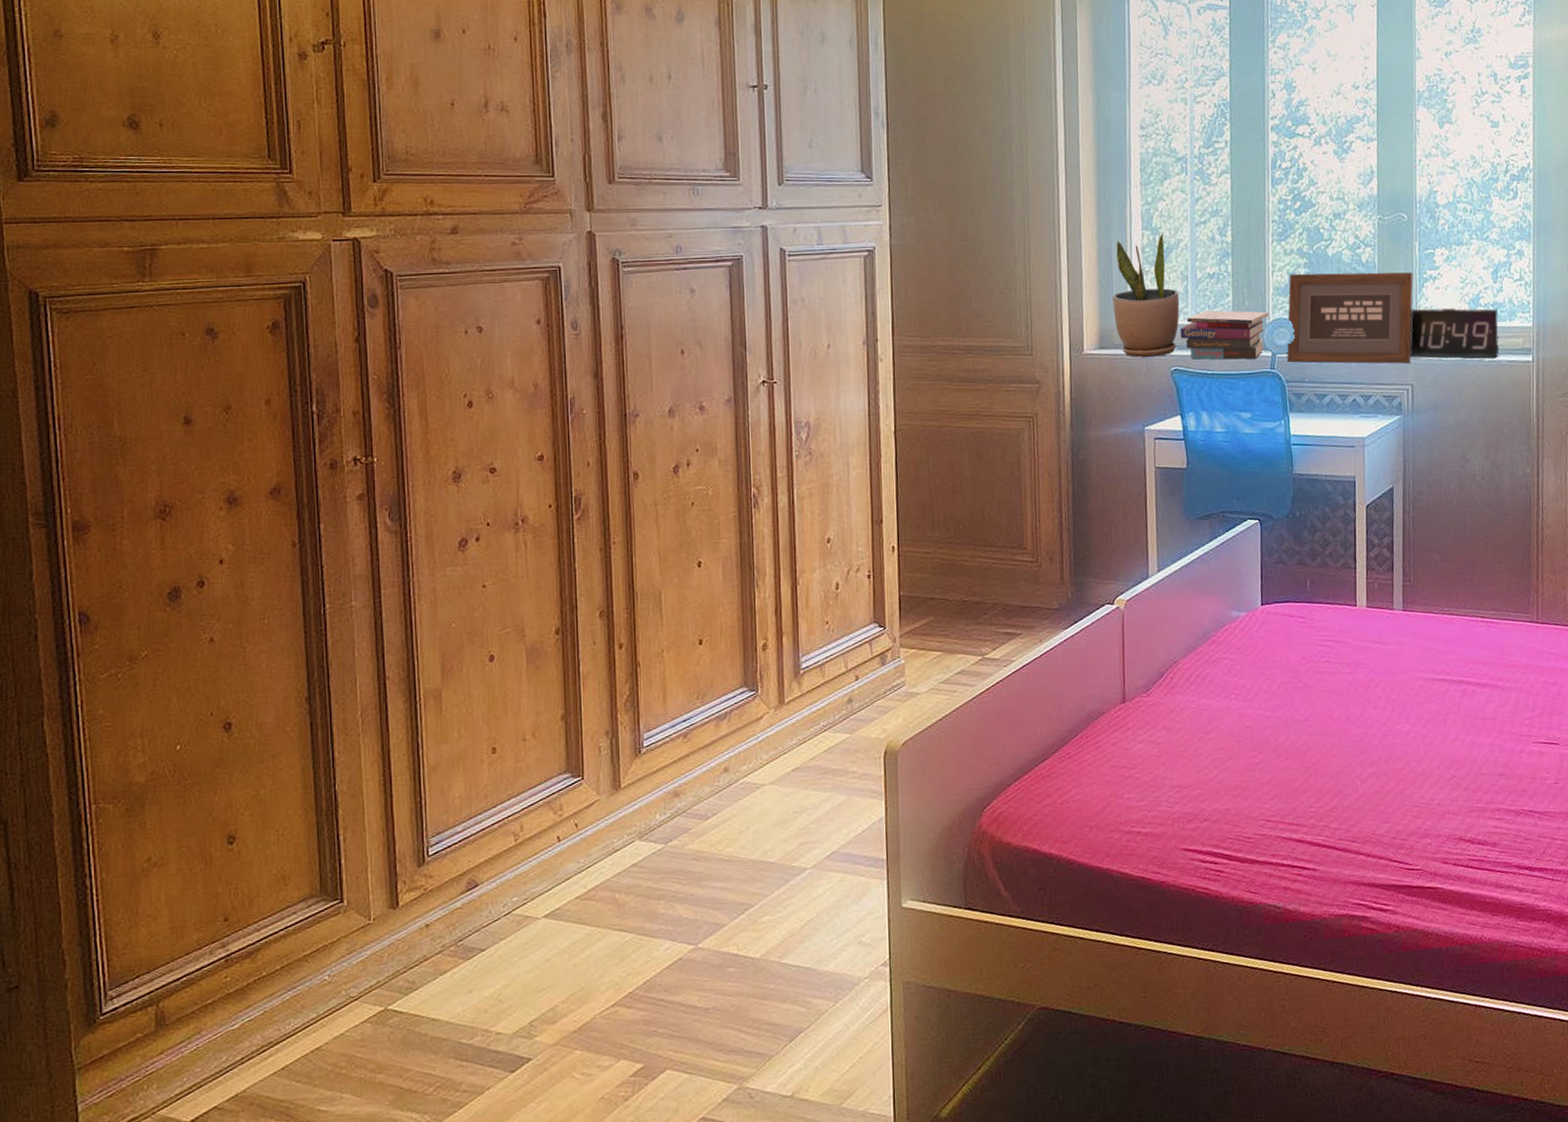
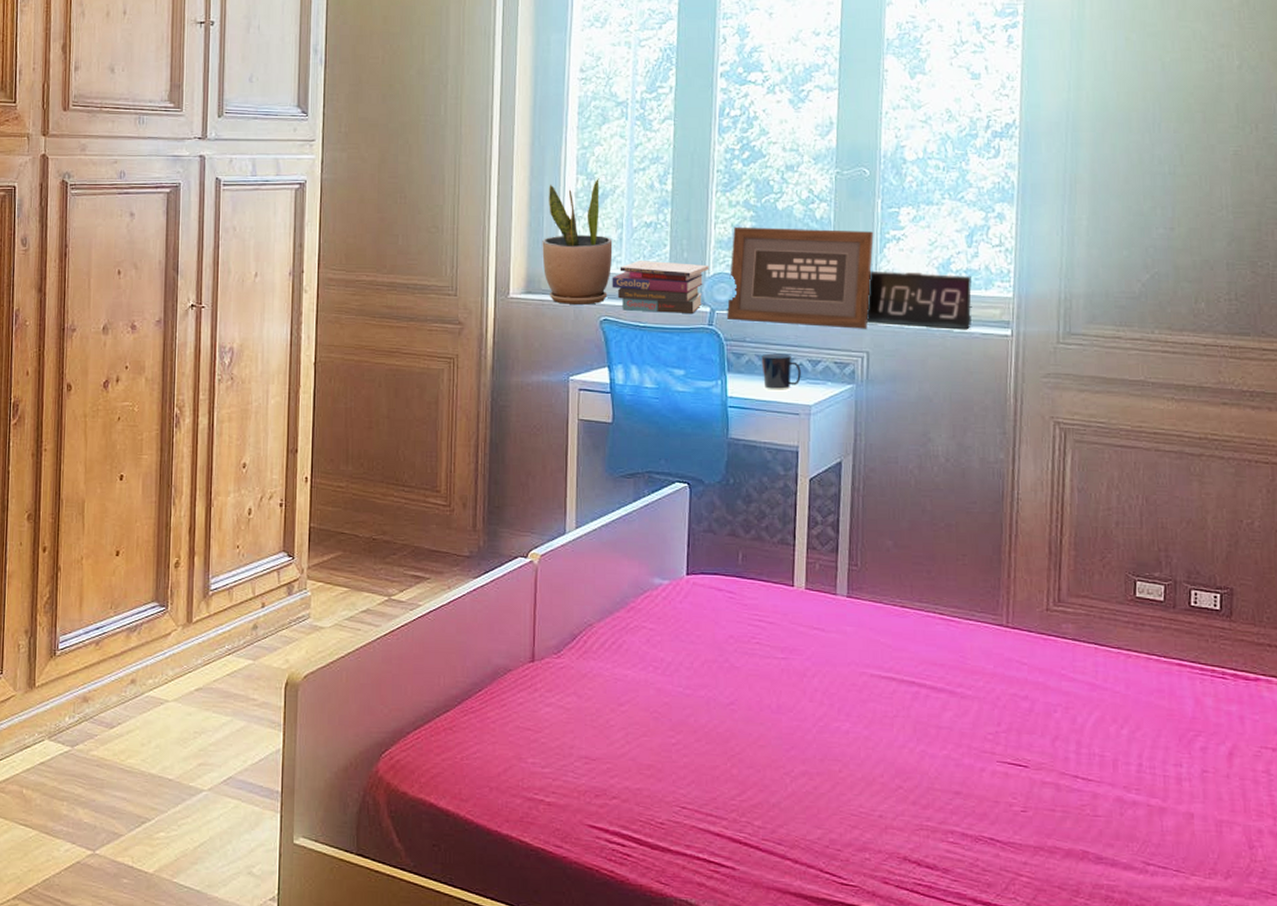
mug: none [1319,391,1355,427] -> present [761,353,801,392]

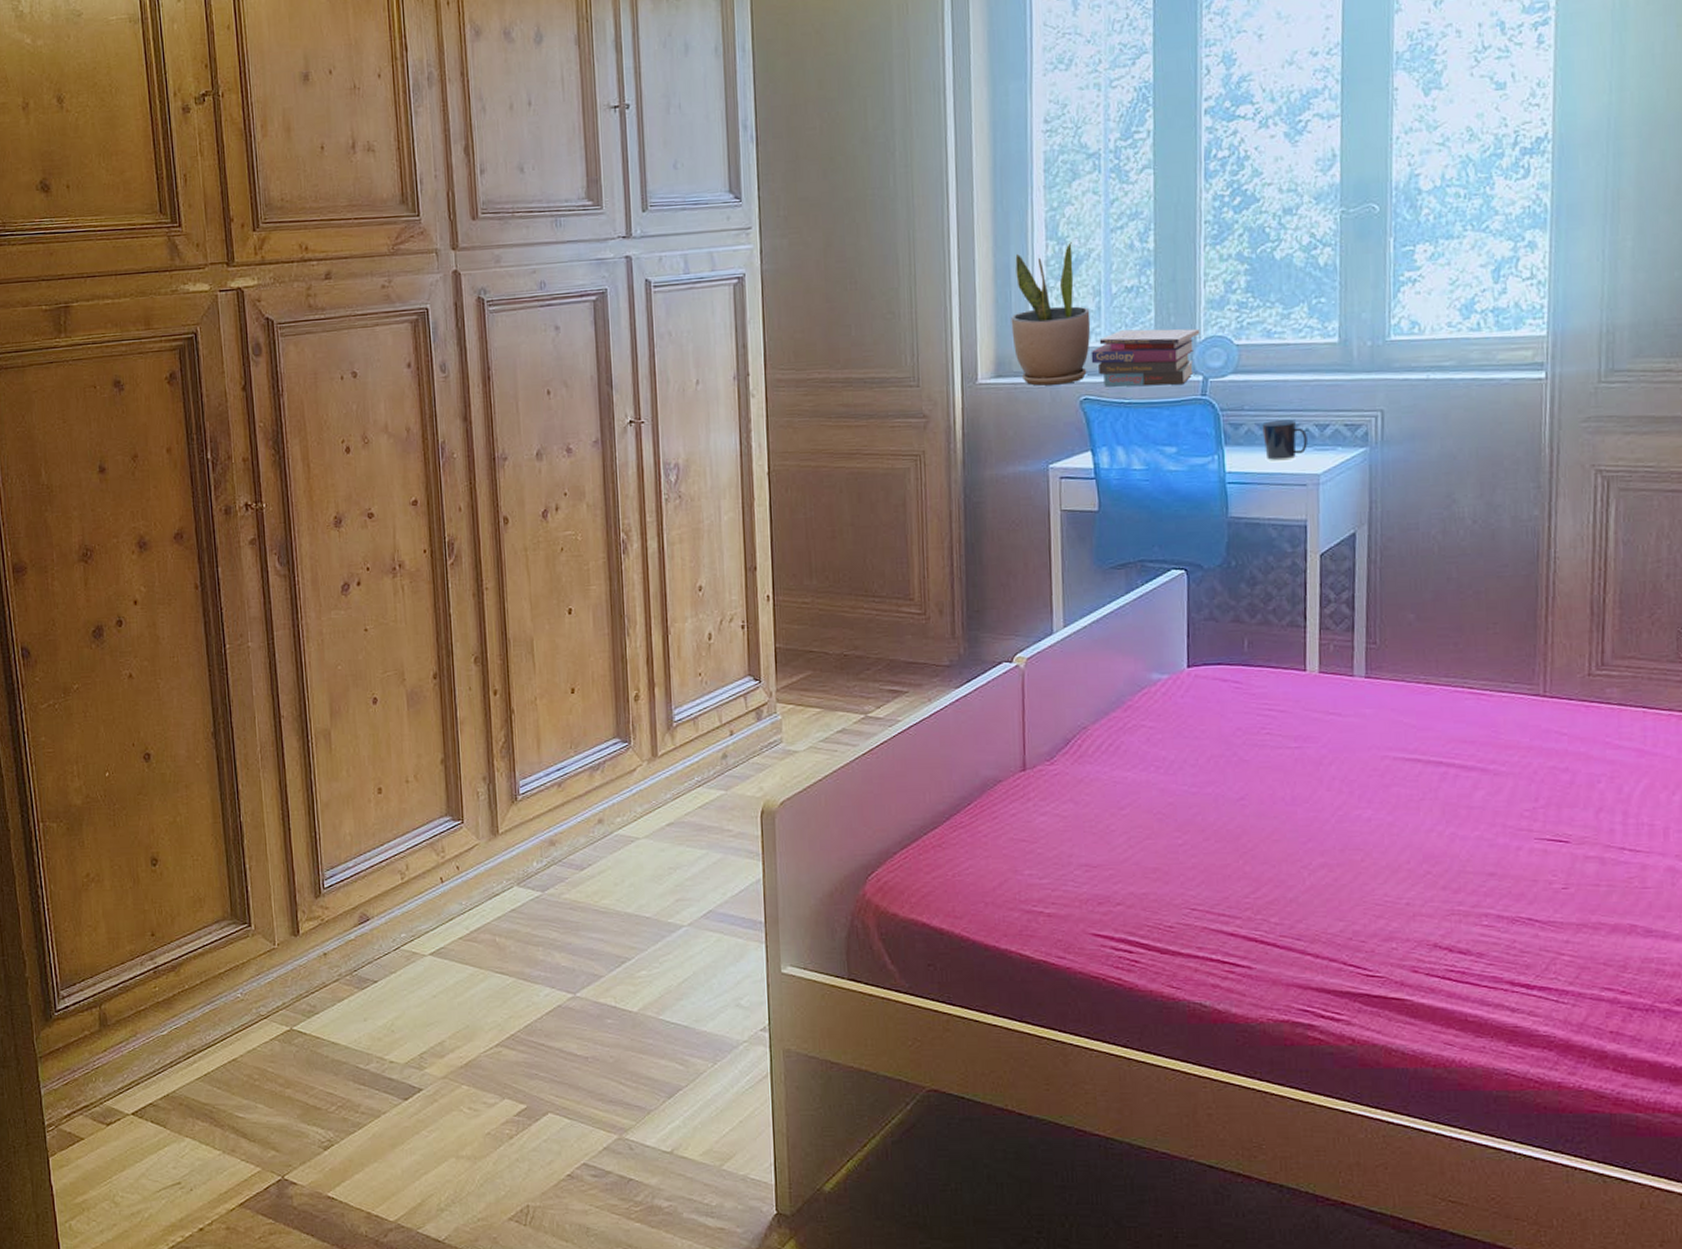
picture frame: present [727,226,874,329] -> none [1222,275,1386,389]
alarm clock: present [866,270,972,331] -> none [1379,315,1500,379]

